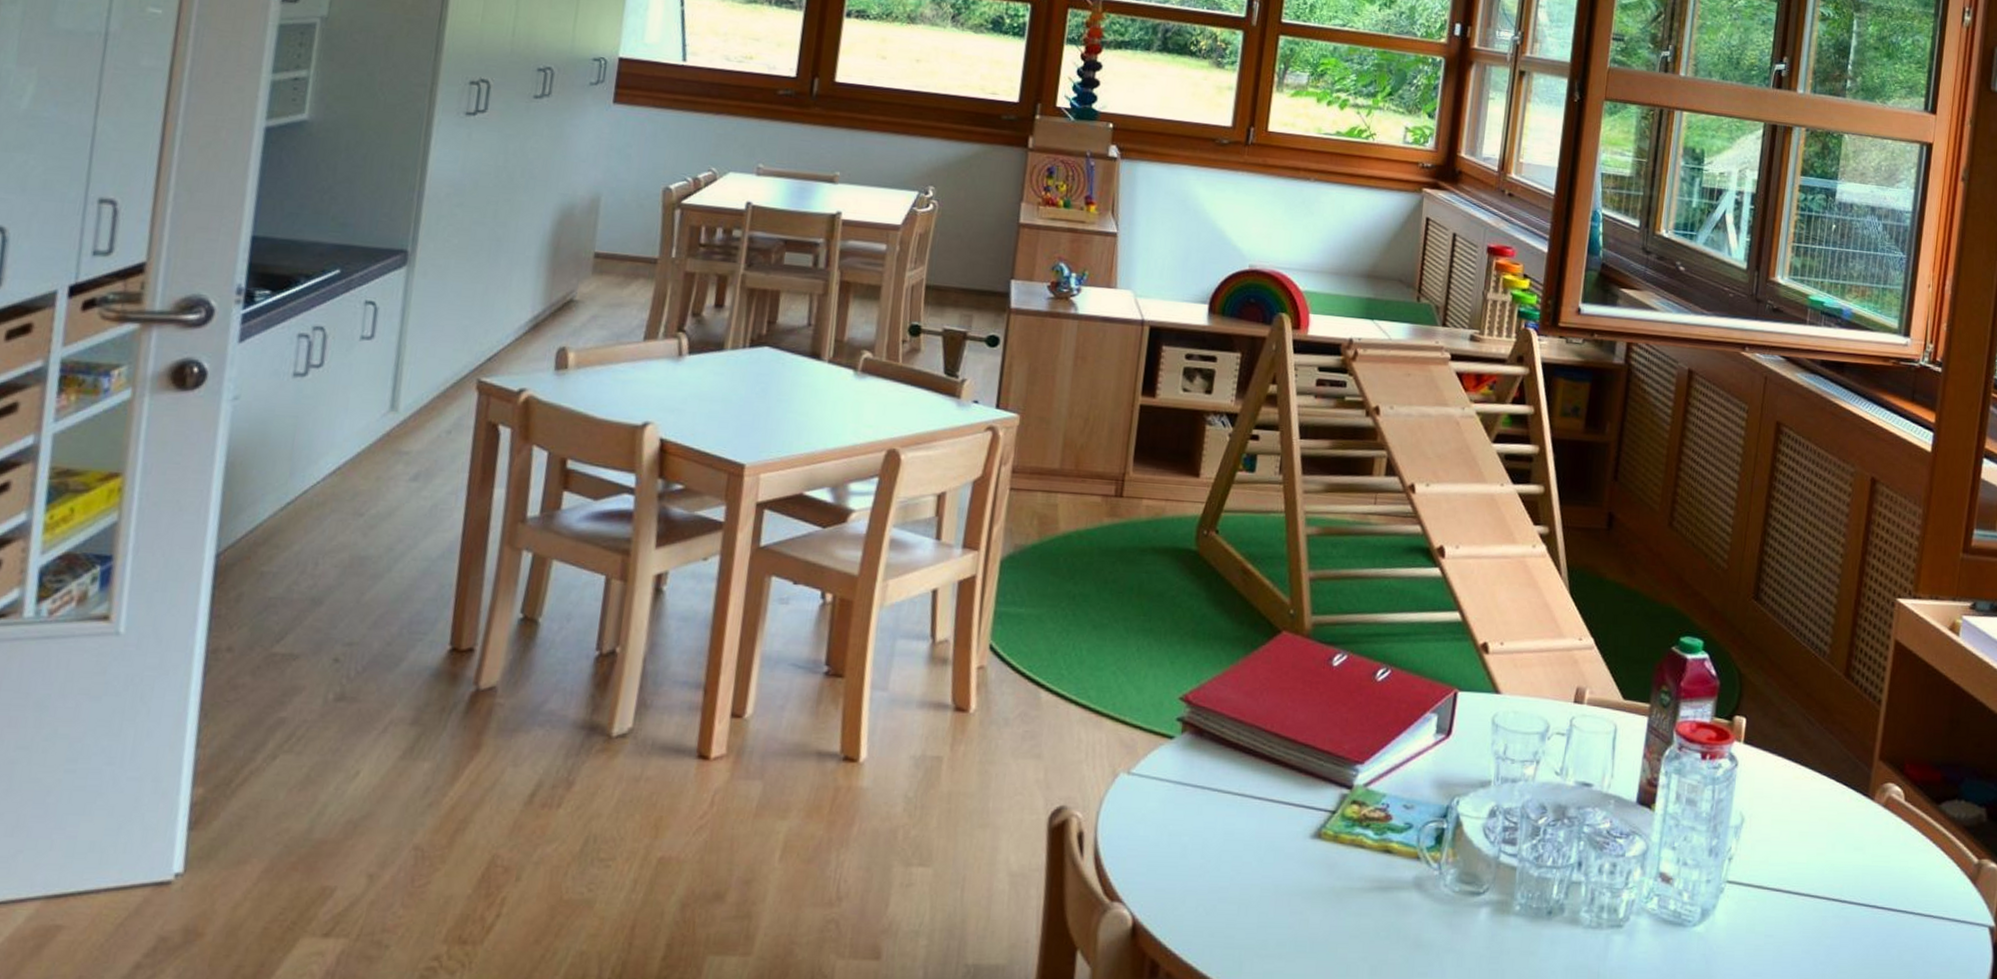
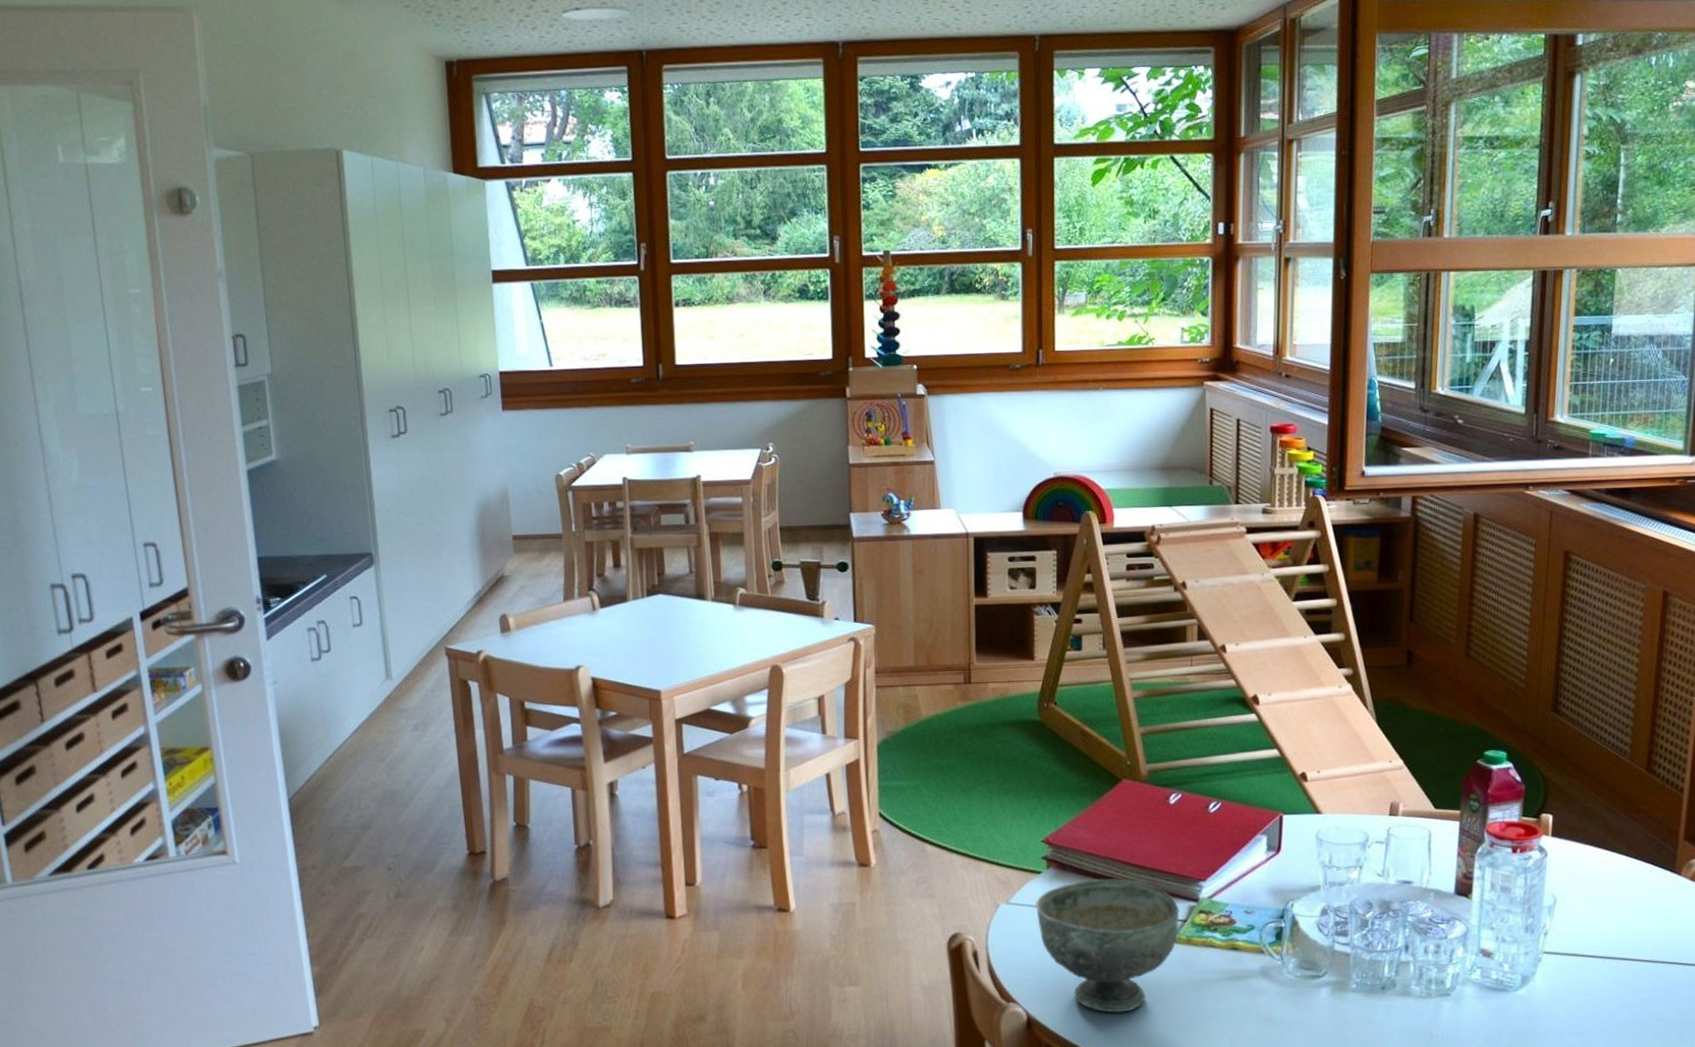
bowl: none [1161,751,1330,925] -> present [1035,878,1180,1014]

